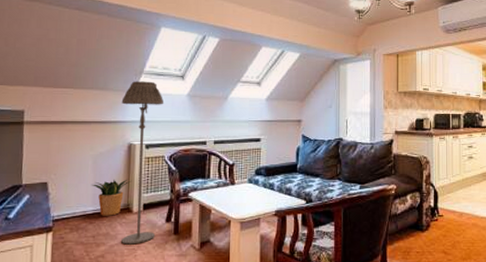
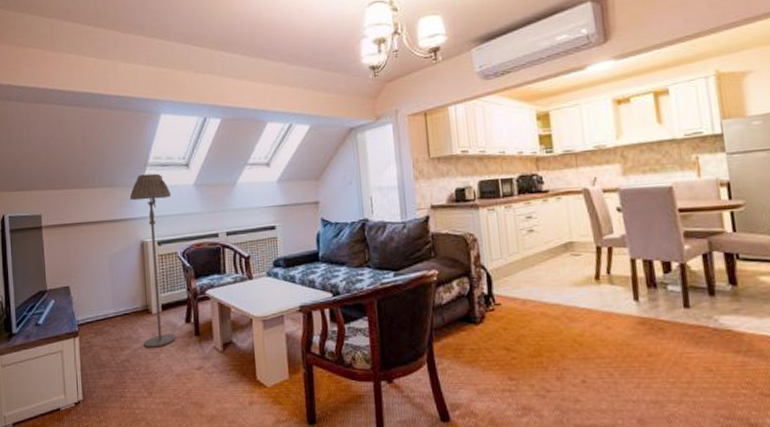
potted plant: present [91,179,132,216] -> none [110,278,148,319]

